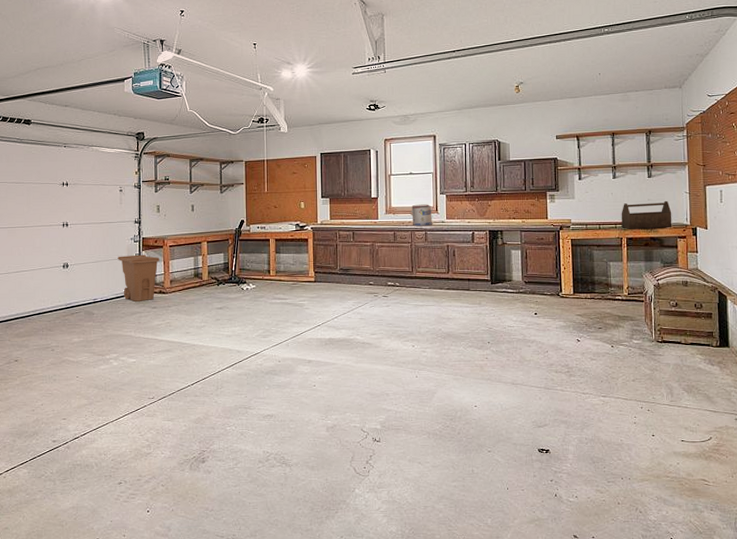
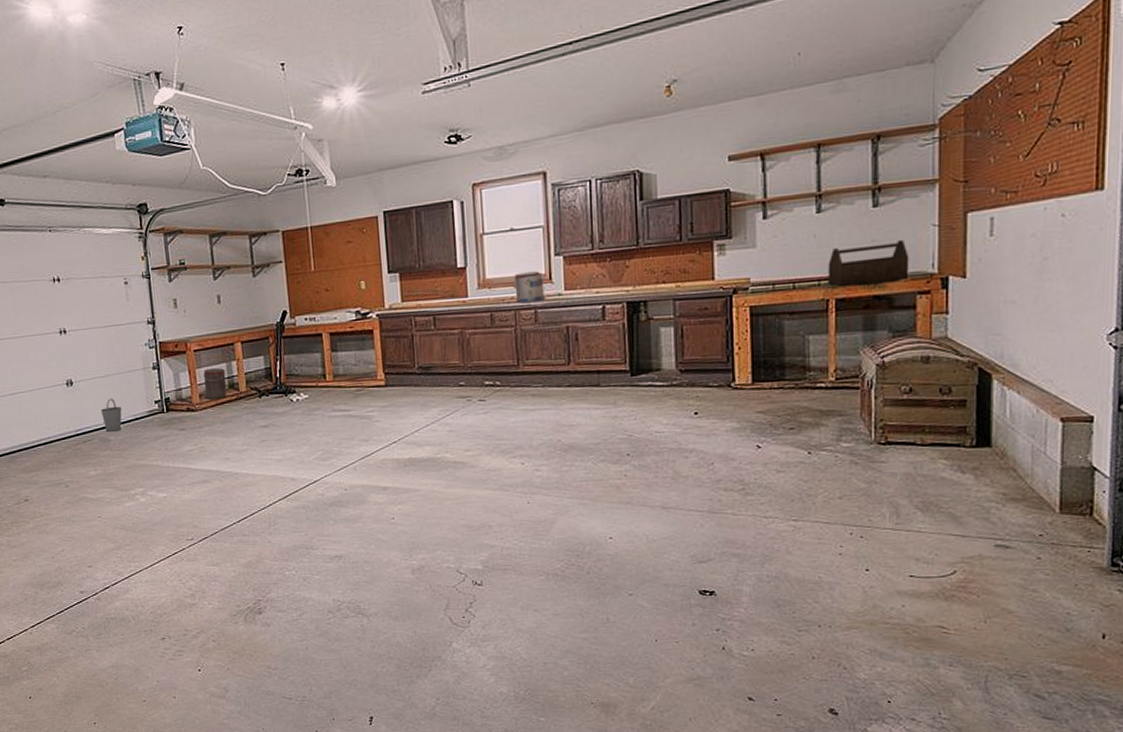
bucket: none [89,280,106,307] -> present [101,398,122,432]
trash can: present [117,254,160,302] -> none [131,363,184,423]
paint can: none [175,261,193,286] -> present [203,368,227,401]

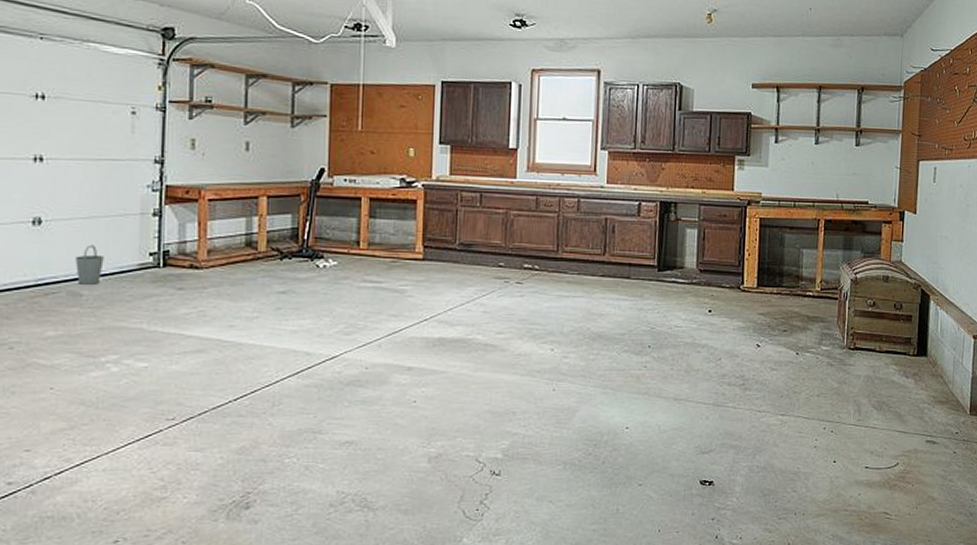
paint can: present [203,368,227,401] -> none [215,222,244,258]
paint can: present [511,271,545,304] -> none [559,161,590,192]
tool box: present [828,239,909,287] -> none [820,176,879,210]

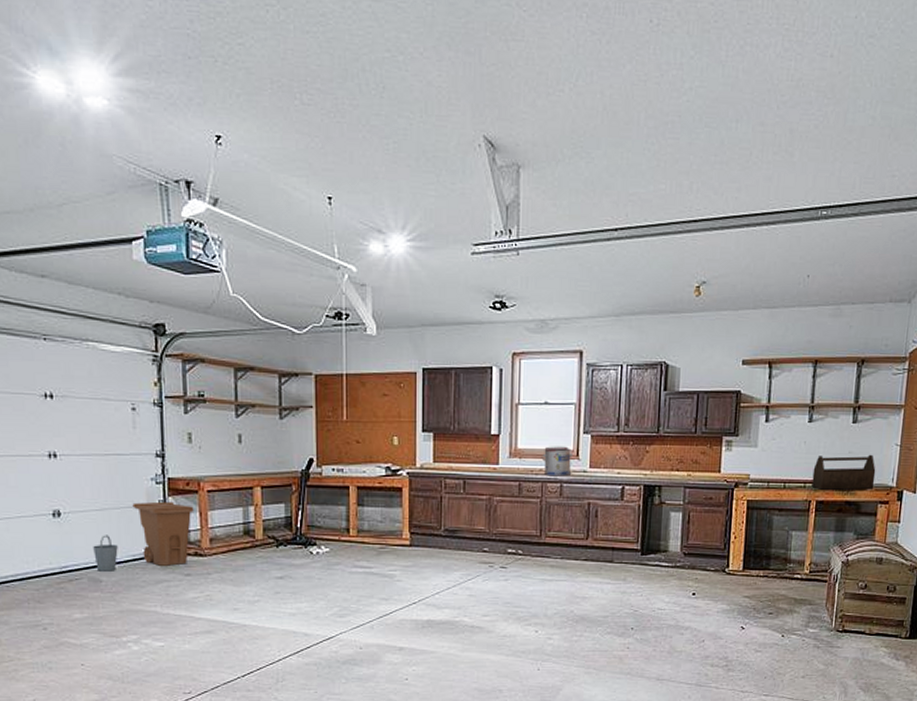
trash can: none [124,210,192,279] -> present [132,501,194,566]
paint can: none [559,161,590,192] -> present [541,446,573,477]
tool box: none [820,176,879,210] -> present [811,454,876,491]

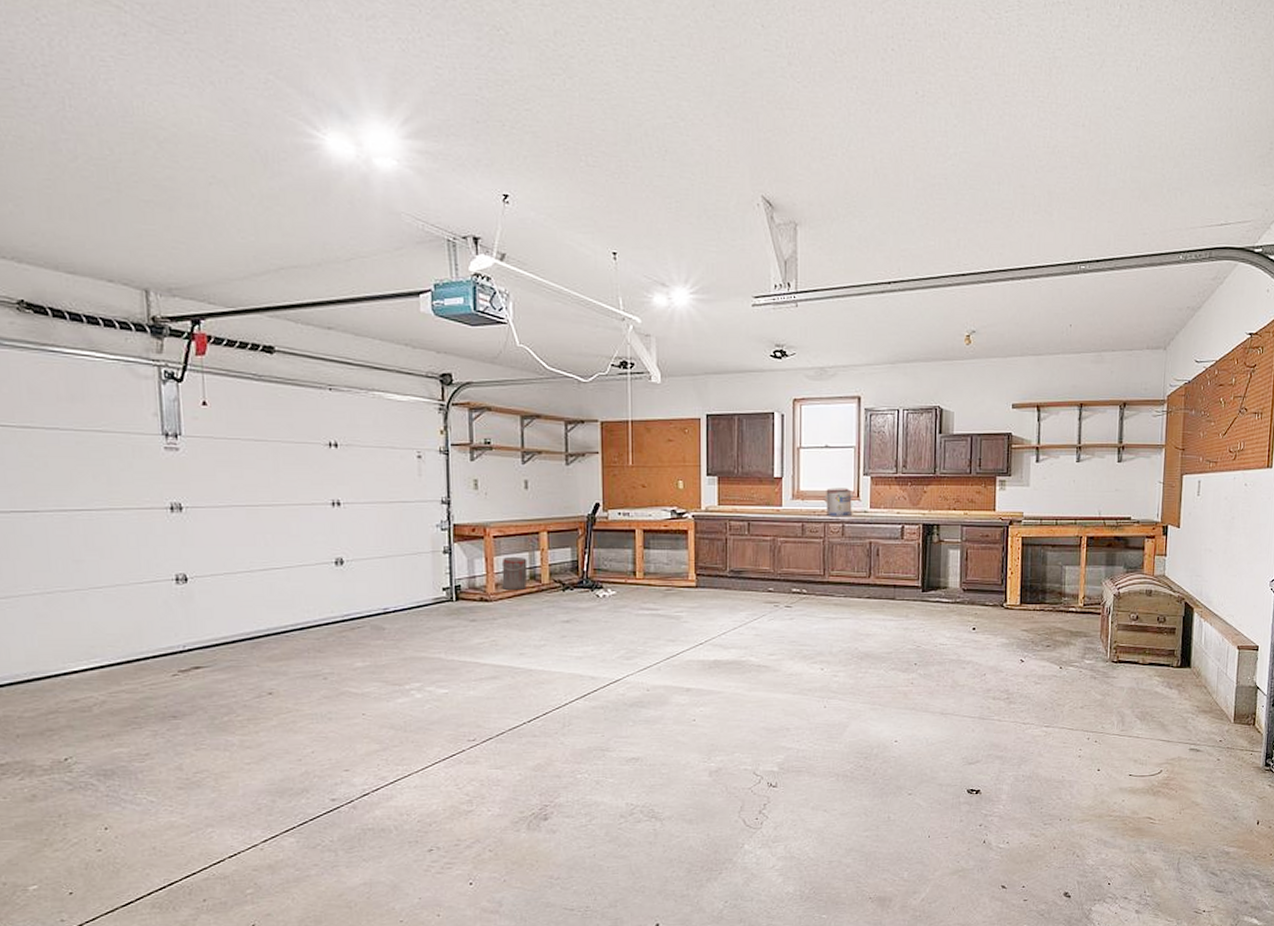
bucket: present [93,535,118,571] -> none [376,582,402,619]
trash can: present [132,501,194,566] -> none [417,548,480,612]
paint can: none [215,512,242,546] -> present [501,558,528,591]
tool box: present [811,454,876,491] -> none [1082,491,1142,527]

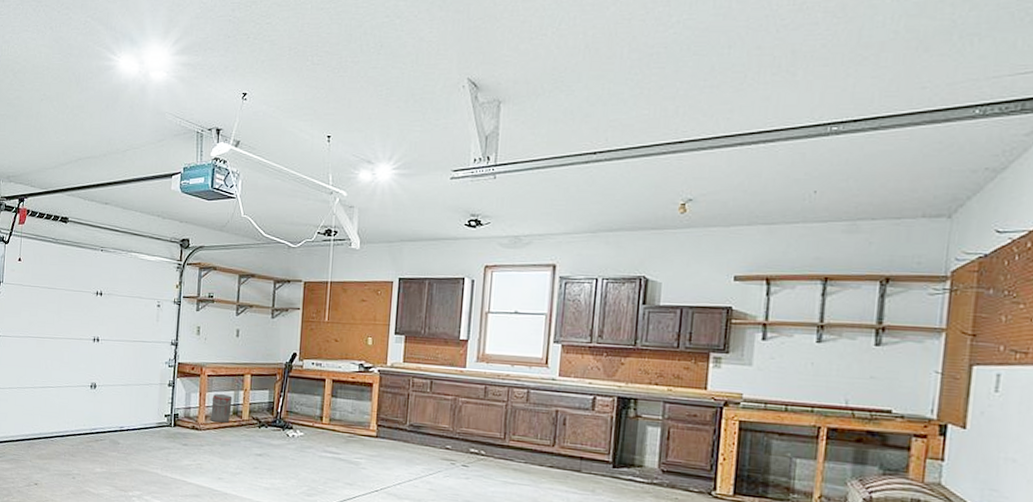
paint can: present [823,488,853,517] -> none [509,353,541,383]

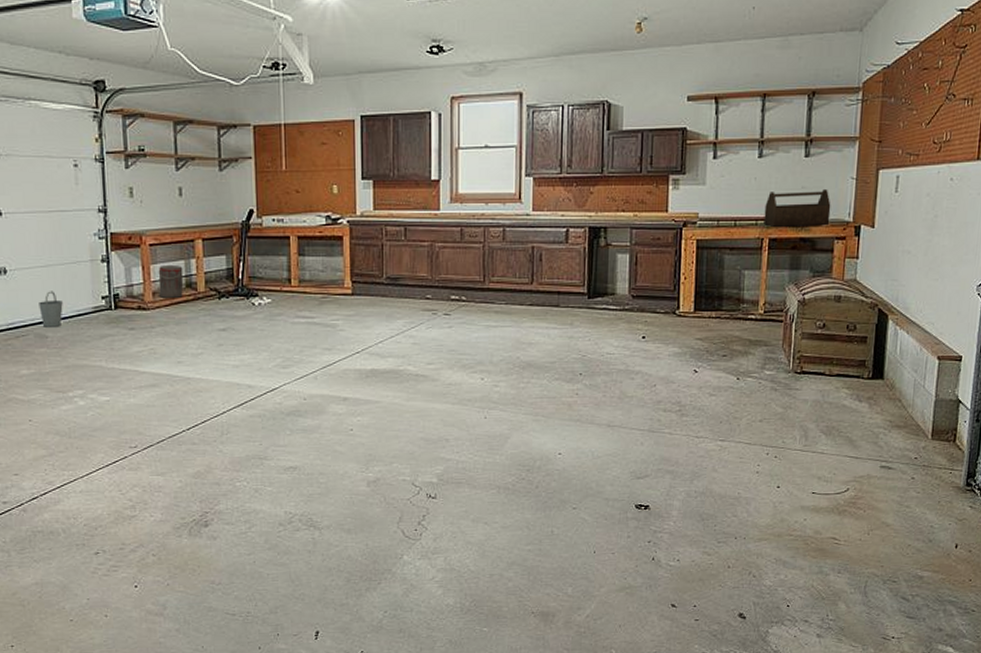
bucket: none [116,405,134,436] -> present [39,291,63,327]
tool box: none [821,379,908,421] -> present [763,188,831,228]

